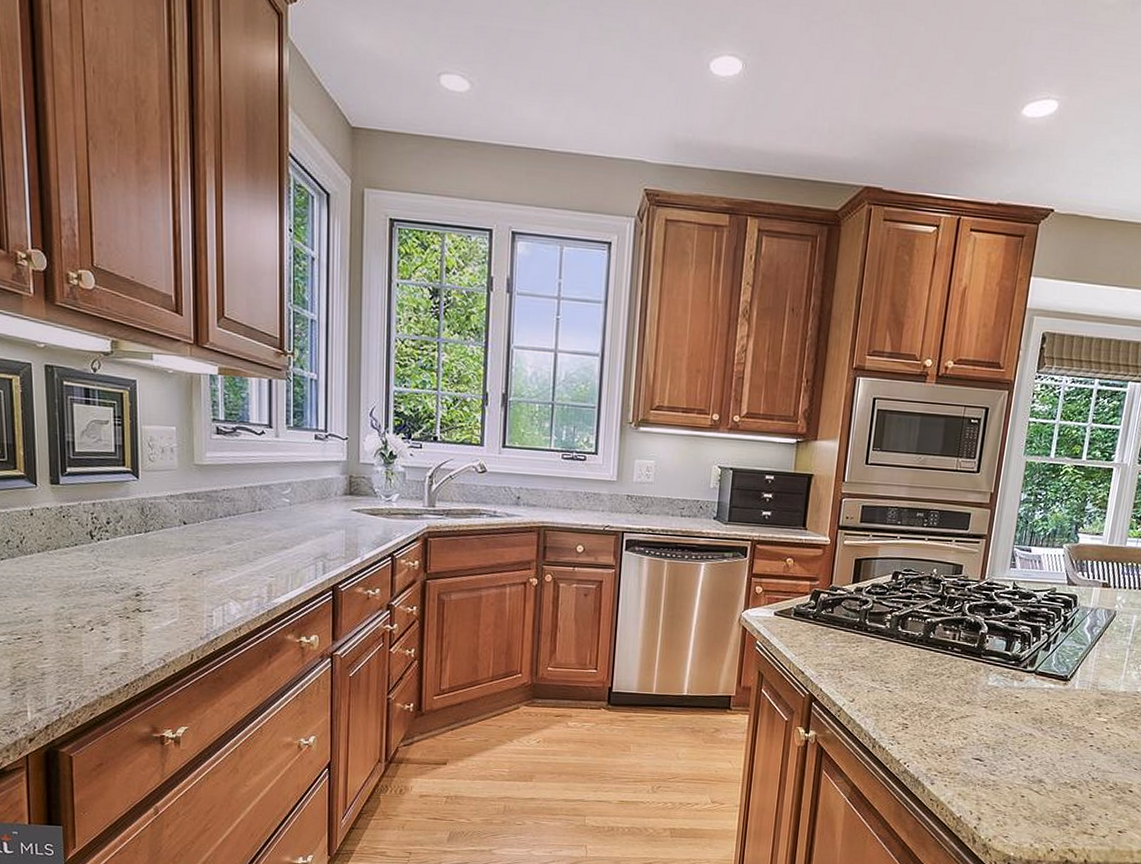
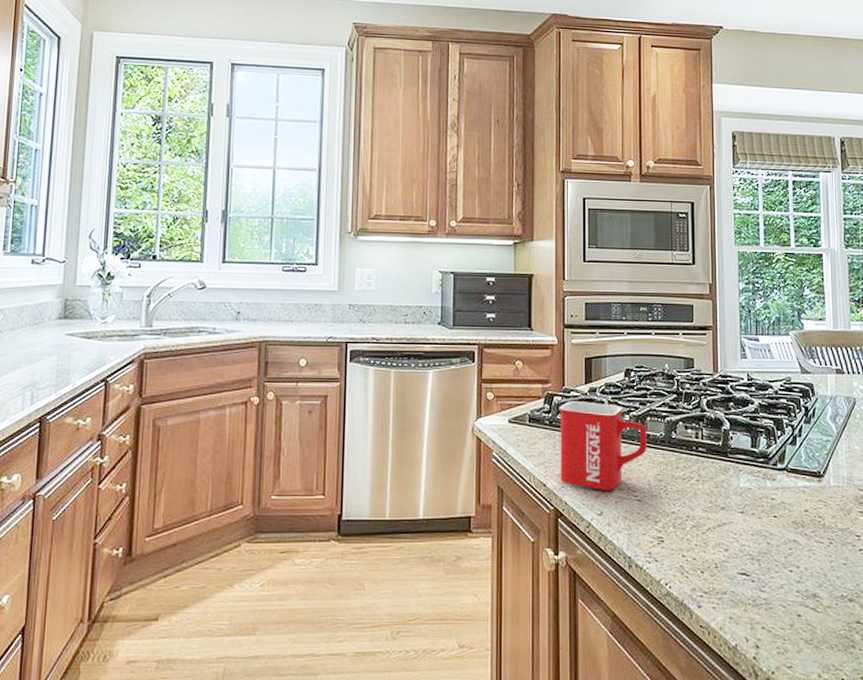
mug: none [818,598,907,682] -> present [559,401,647,492]

